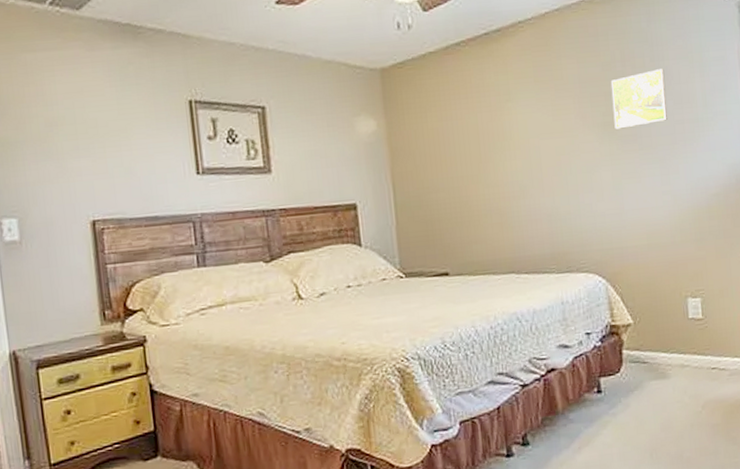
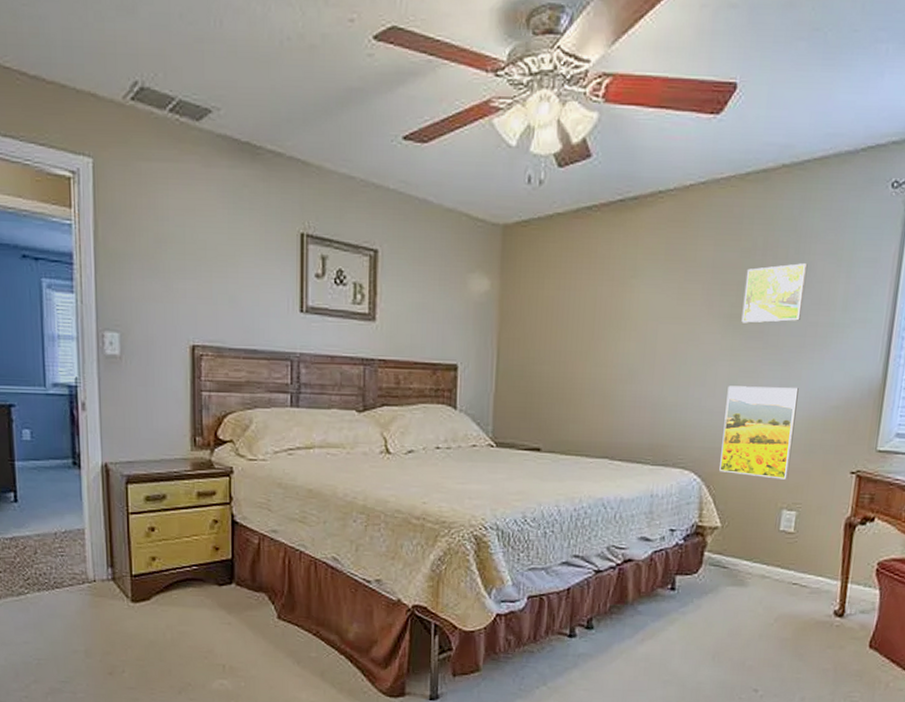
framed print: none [614,182,687,271] -> present [719,386,799,480]

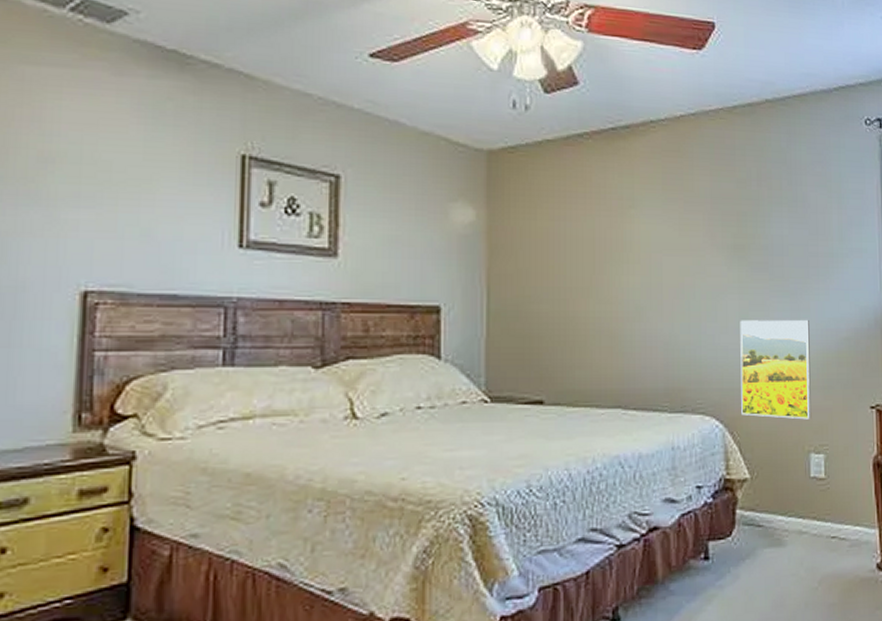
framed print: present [741,263,808,323] -> none [744,194,802,254]

